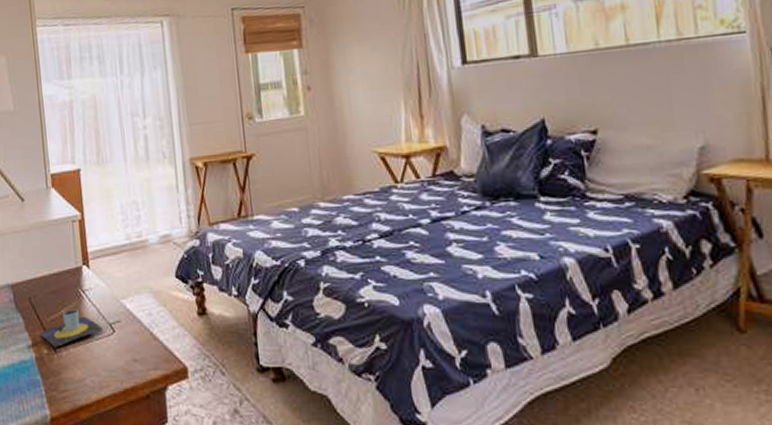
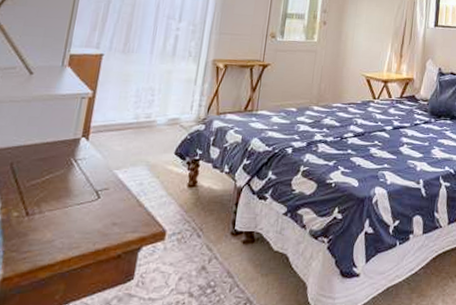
mug: present [40,309,103,348] -> none [14,176,87,211]

